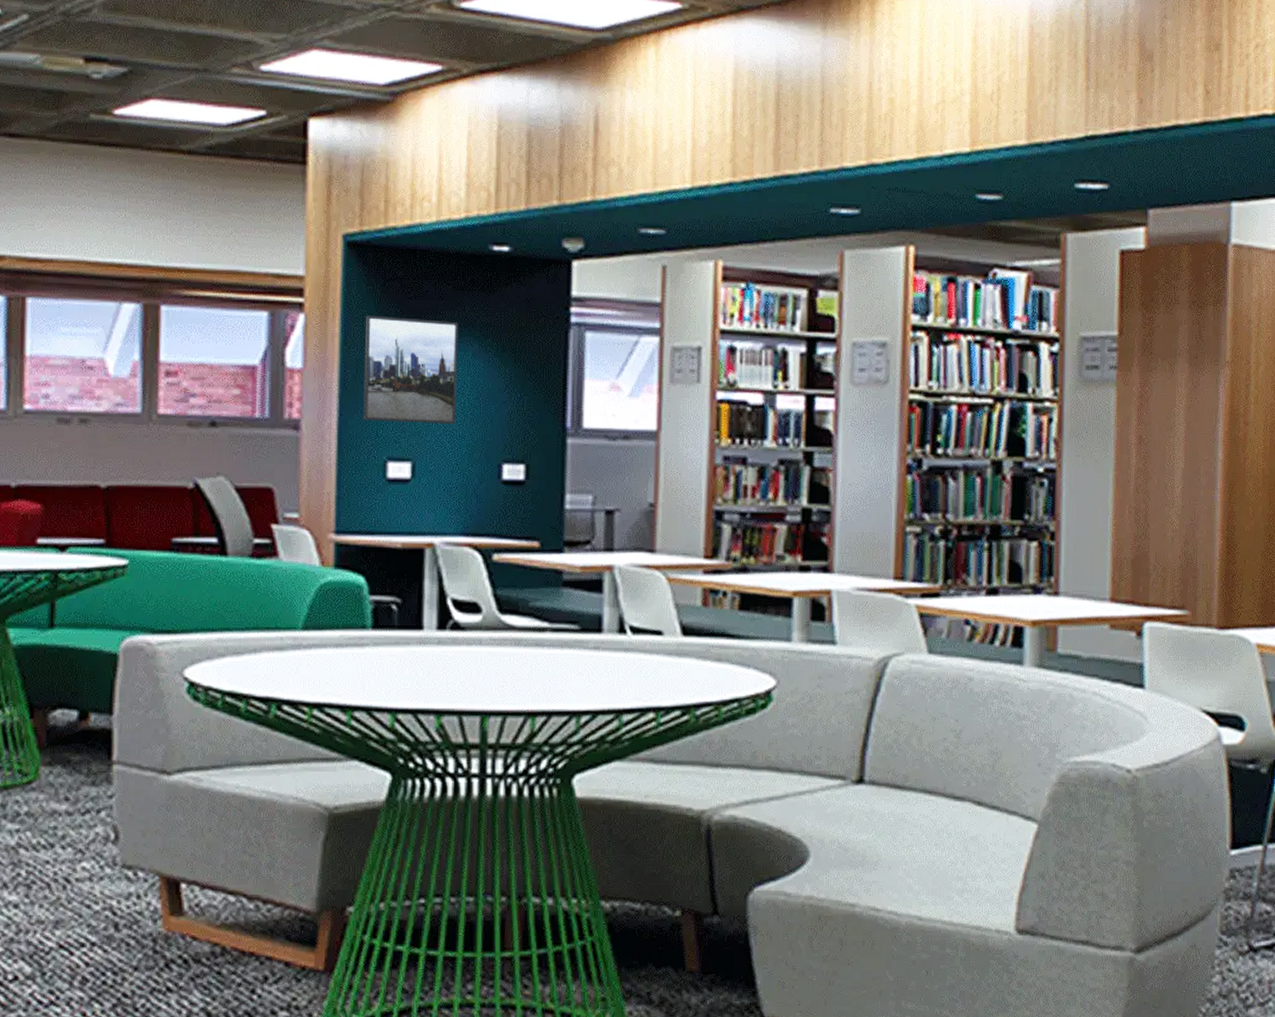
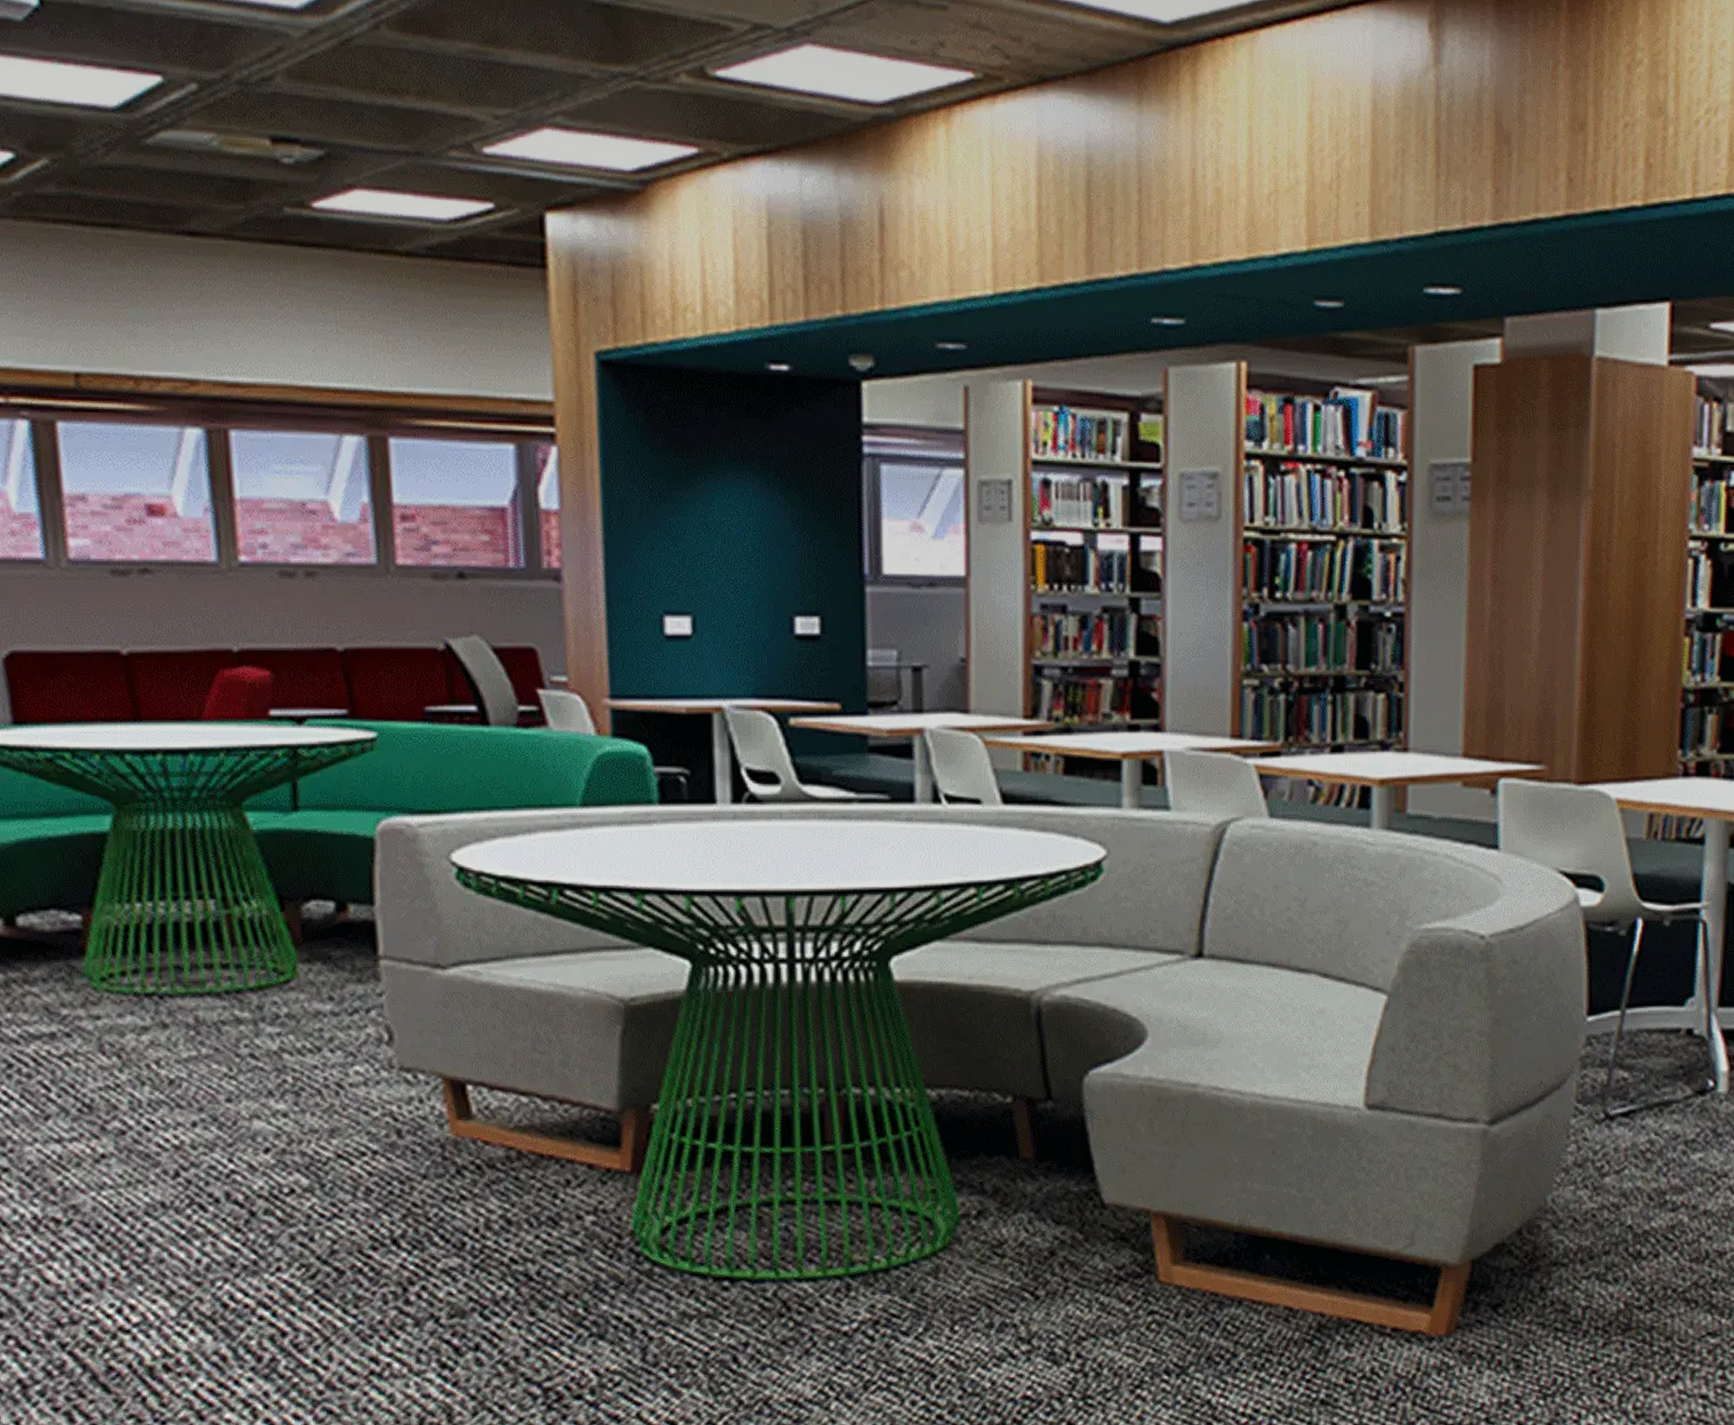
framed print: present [362,315,459,425] -> none [627,446,740,573]

